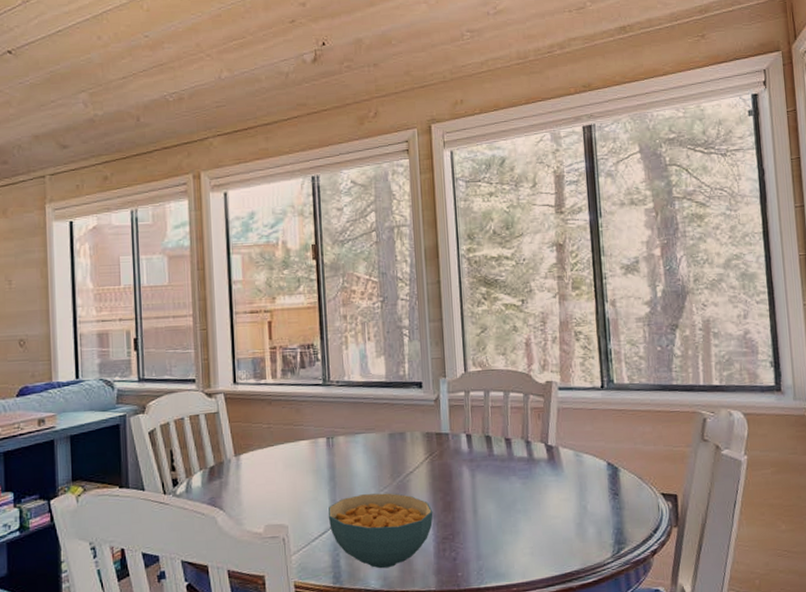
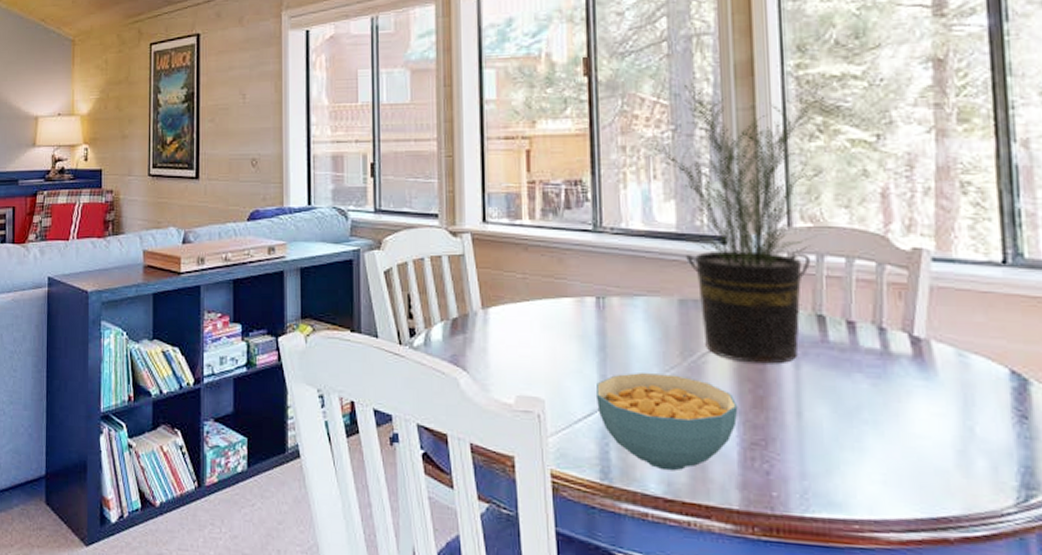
potted plant: none [358,262,493,477] -> present [641,82,834,364]

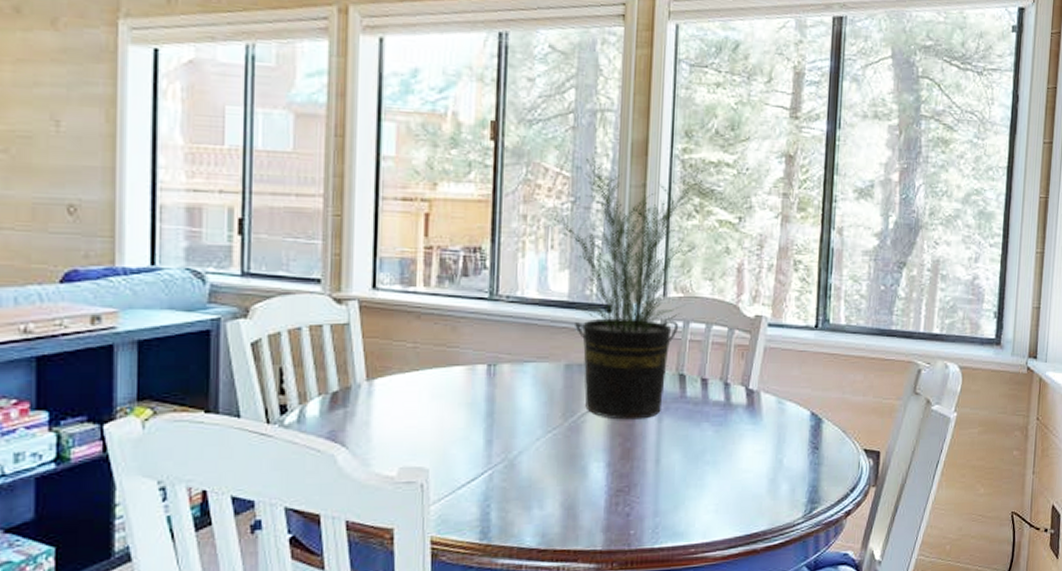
cereal bowl: present [595,373,738,471] -> none [480,435,609,524]

